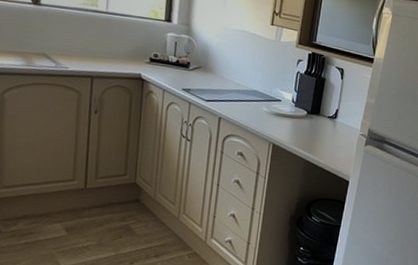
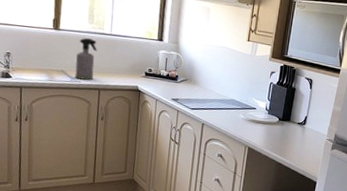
spray bottle: none [60,15,90,66] -> present [75,38,98,80]

